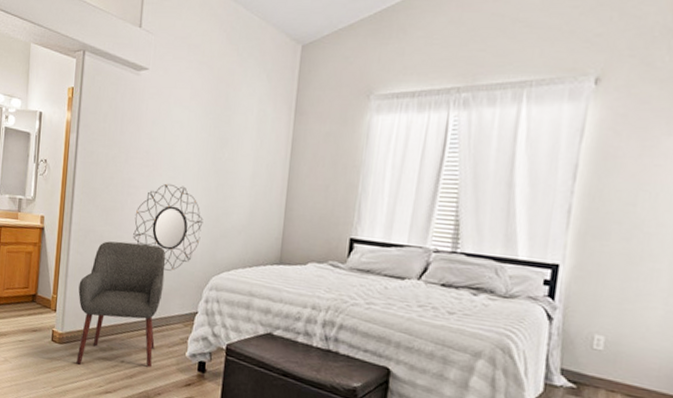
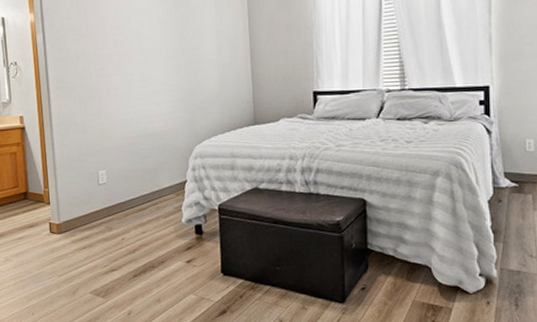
chair: present [76,241,166,368] -> none [68,126,151,250]
home mirror: present [133,183,204,271] -> none [112,67,179,148]

